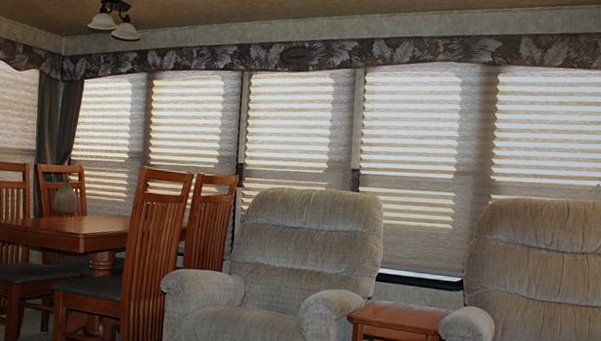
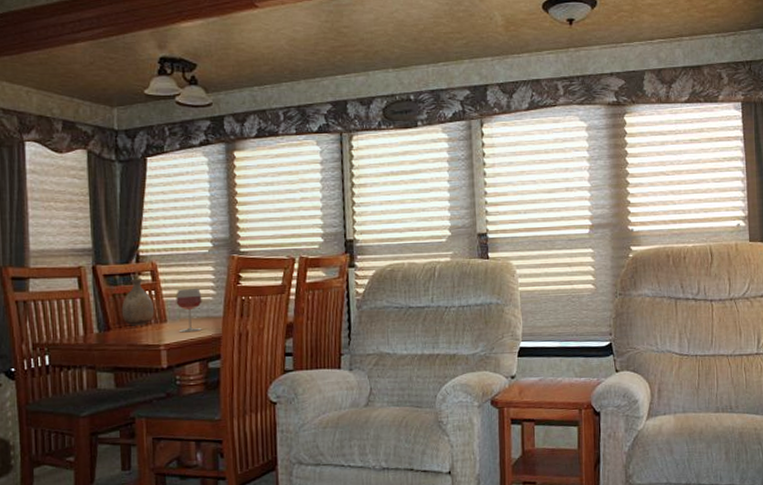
wineglass: none [95,190,116,227] -> present [176,289,202,333]

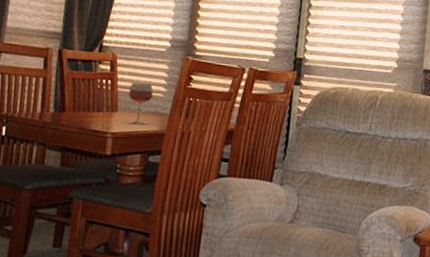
vase: present [121,278,154,326] -> none [77,66,108,112]

